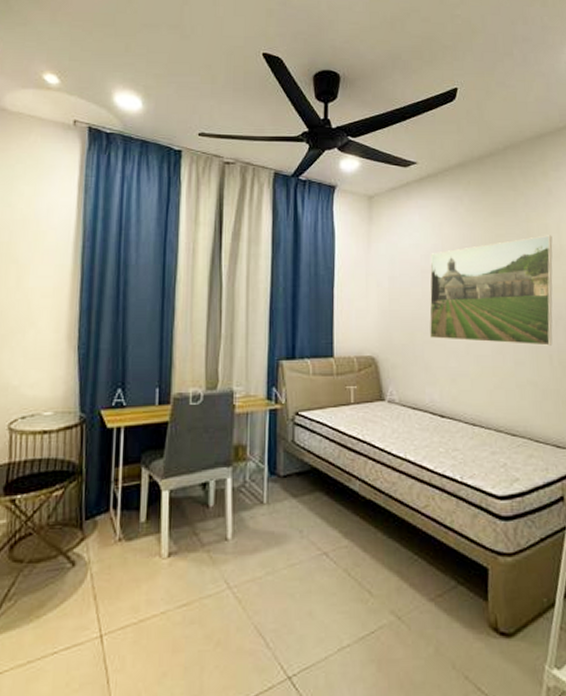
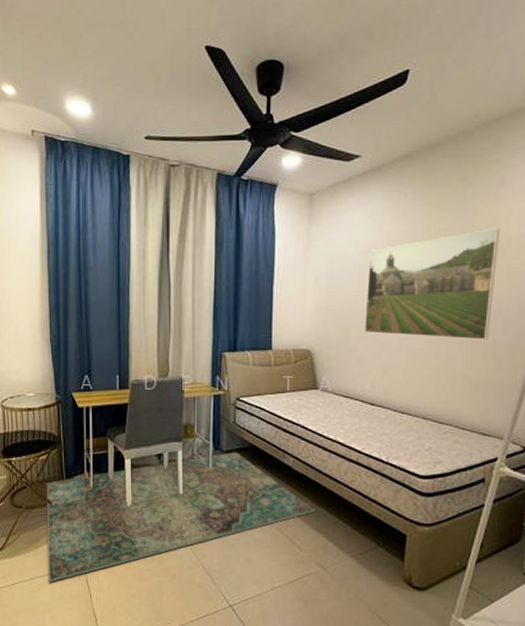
rug: none [52,477,387,665] -> present [46,452,316,582]

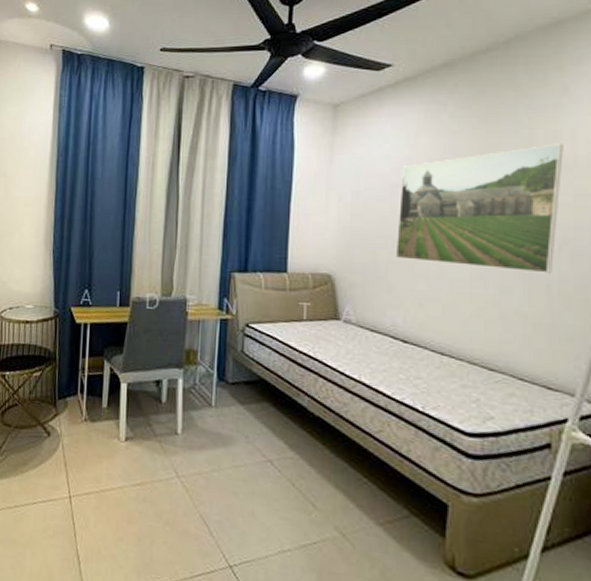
rug: present [46,452,316,582] -> none [32,385,335,513]

